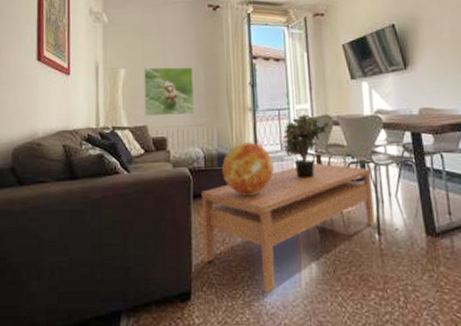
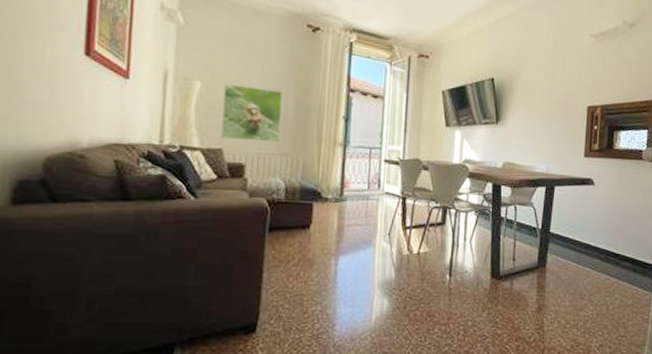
coffee table: present [201,163,375,294] -> none [274,205,452,327]
decorative sphere: present [222,142,274,195] -> none [304,178,358,231]
potted plant: present [283,113,331,179] -> none [370,155,420,219]

